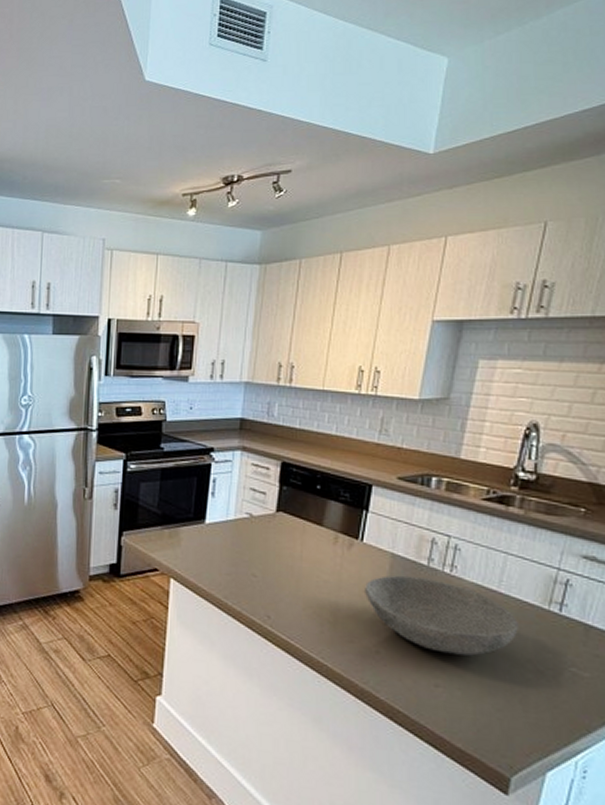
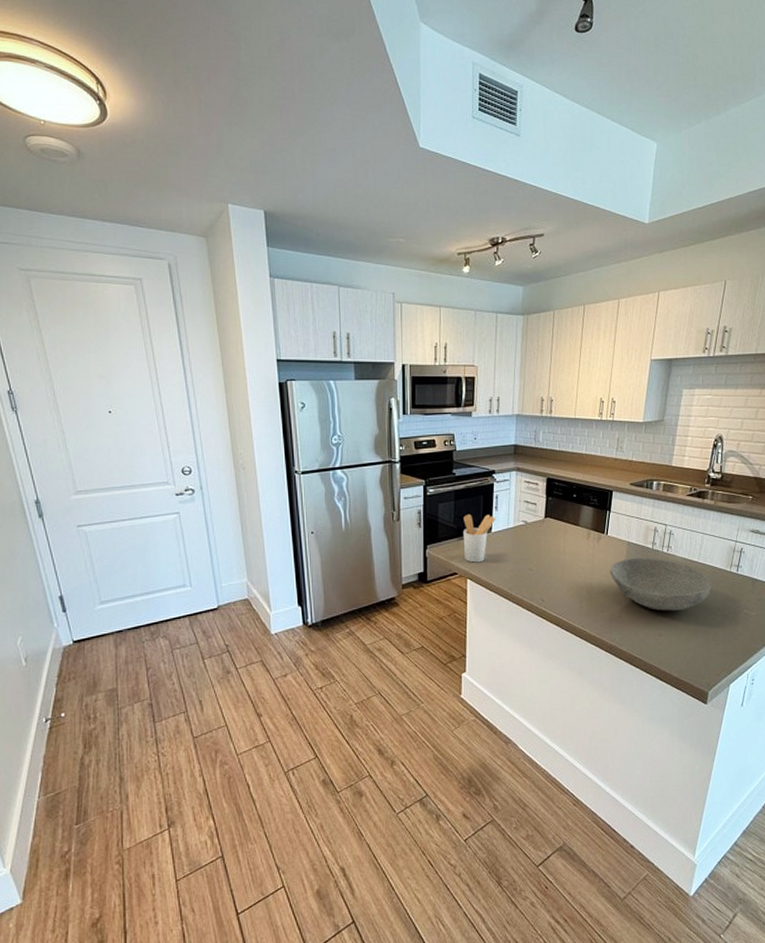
utensil holder: none [168,498,212,560] -> present [462,513,496,563]

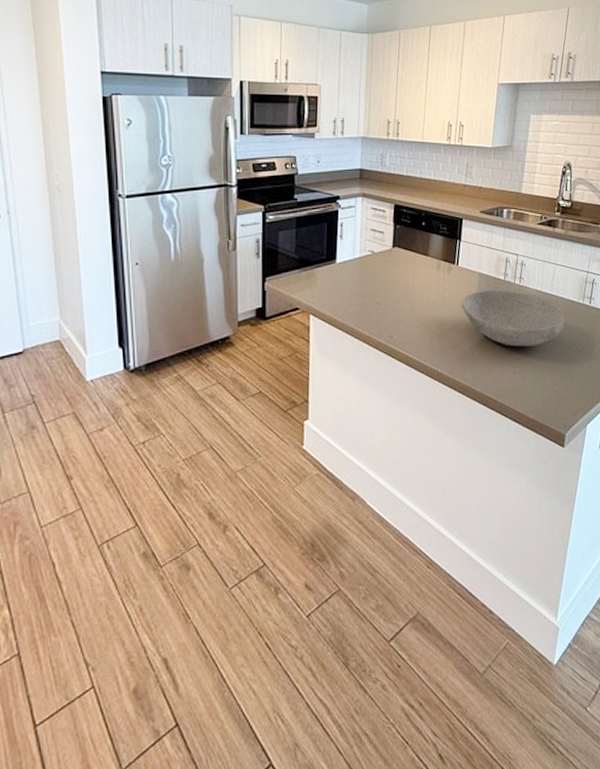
utensil holder: present [462,513,496,563] -> none [305,242,341,297]

